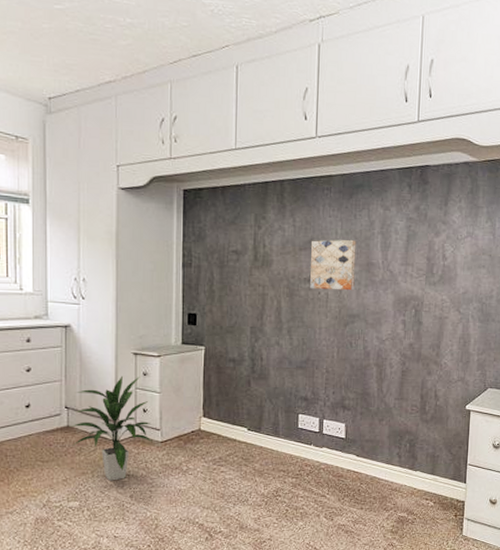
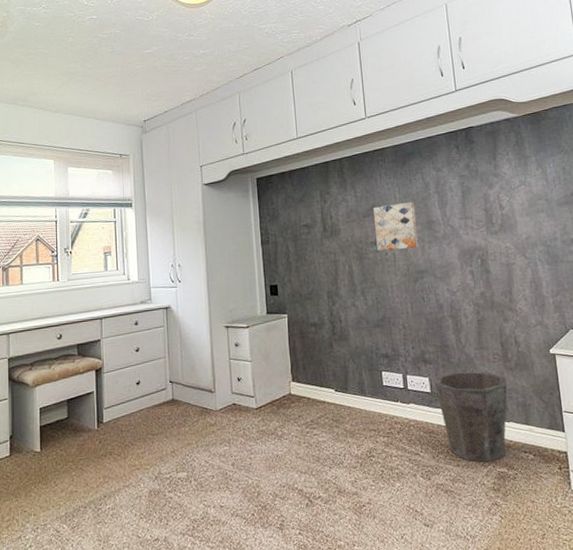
indoor plant: present [70,375,152,481] -> none [175,348,248,450]
waste bin: none [350,419,421,507] -> present [435,371,507,463]

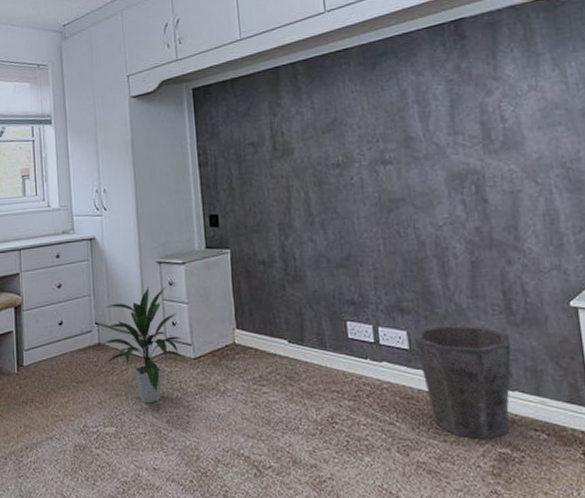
indoor plant: none [175,348,248,450] -> present [101,286,185,404]
wall art: present [374,201,419,251] -> none [335,113,394,175]

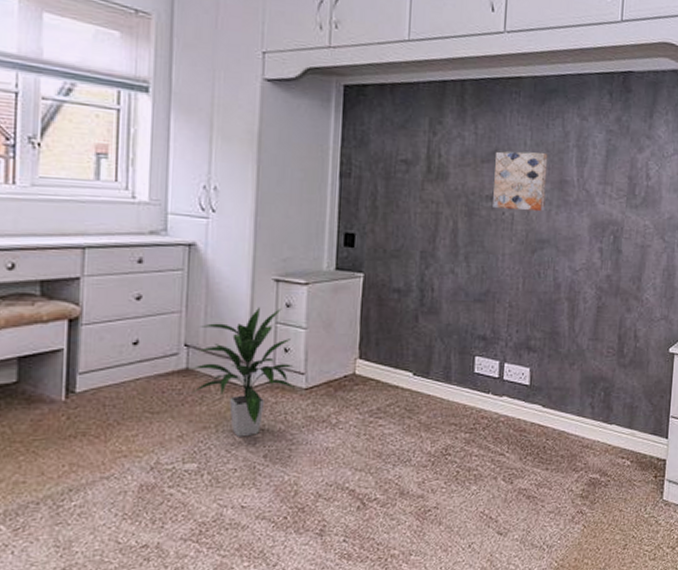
wall art: none [335,113,394,175] -> present [493,151,548,212]
waste bin: present [415,324,511,440] -> none [536,363,617,468]

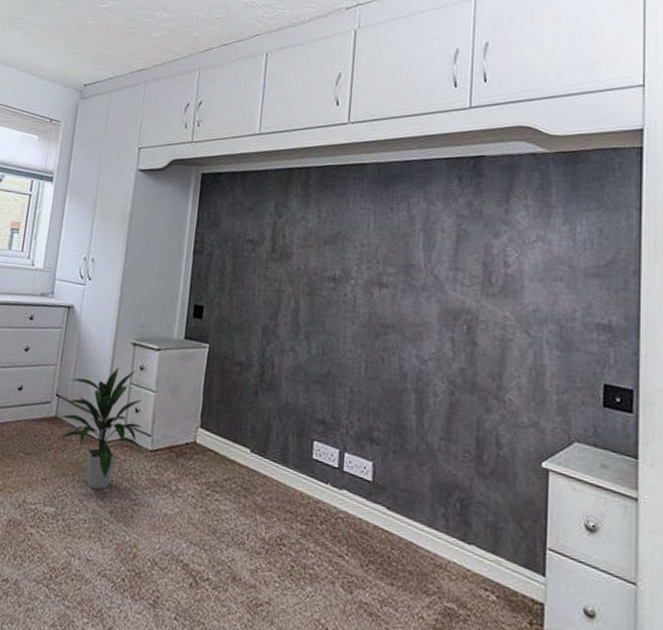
wall art: present [493,151,548,212] -> none [335,234,393,296]

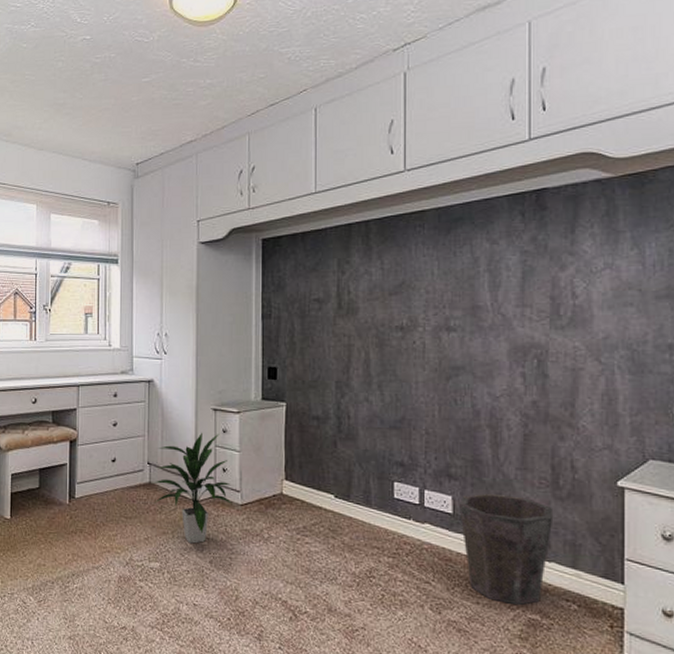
waste bin: none [379,462,476,591] -> present [459,493,554,606]

